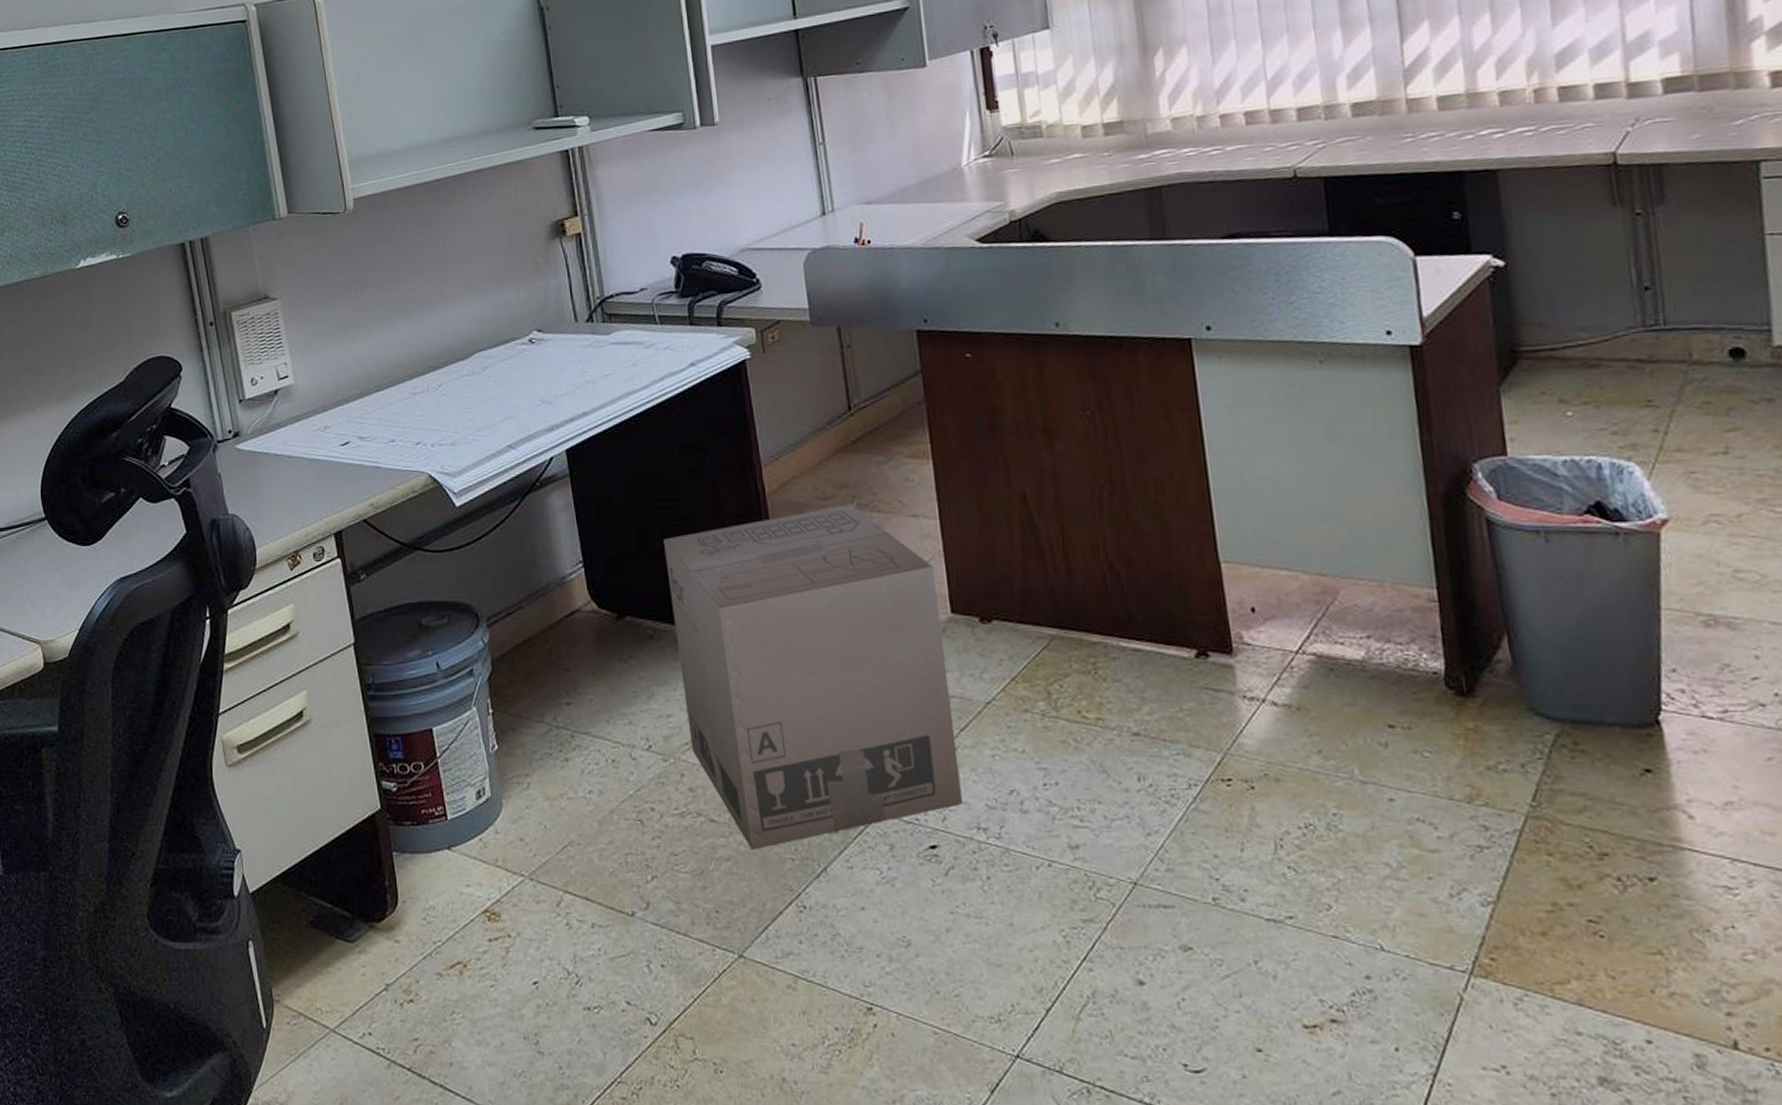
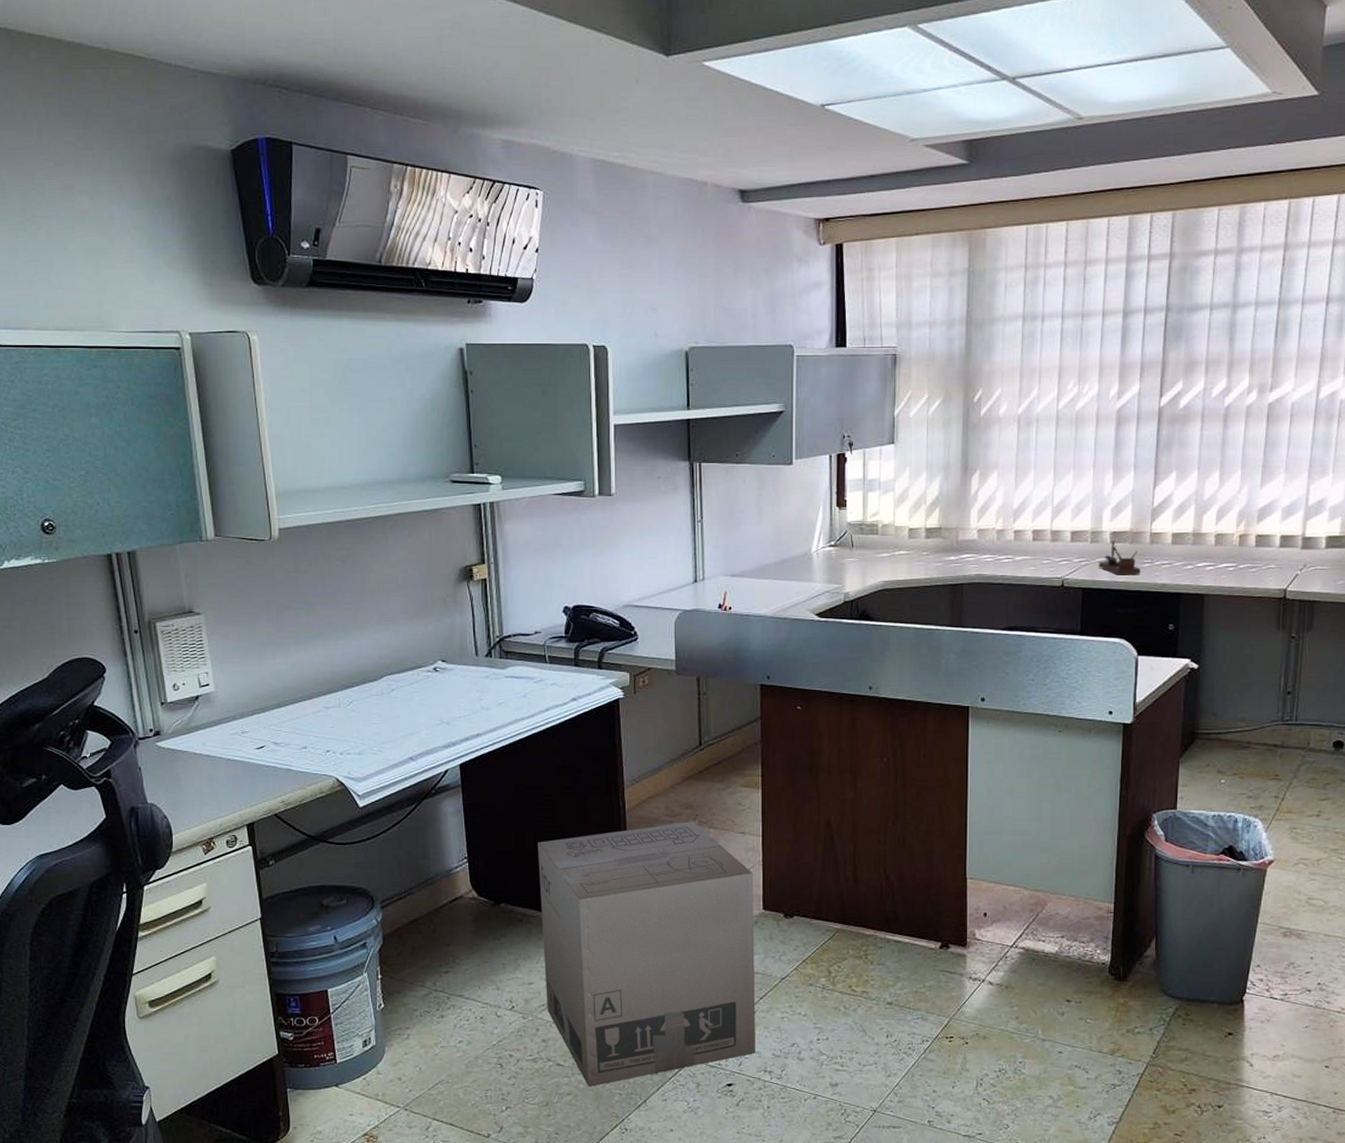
desk organizer: none [1339,113,1401,157] -> present [1098,540,1141,575]

